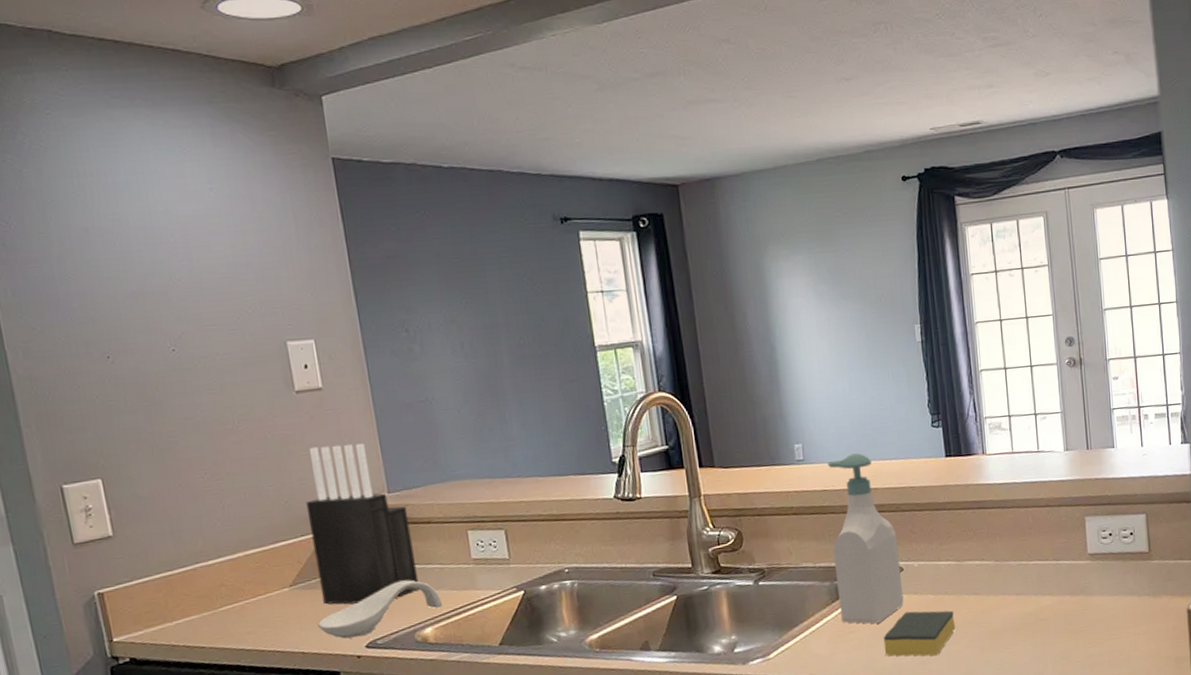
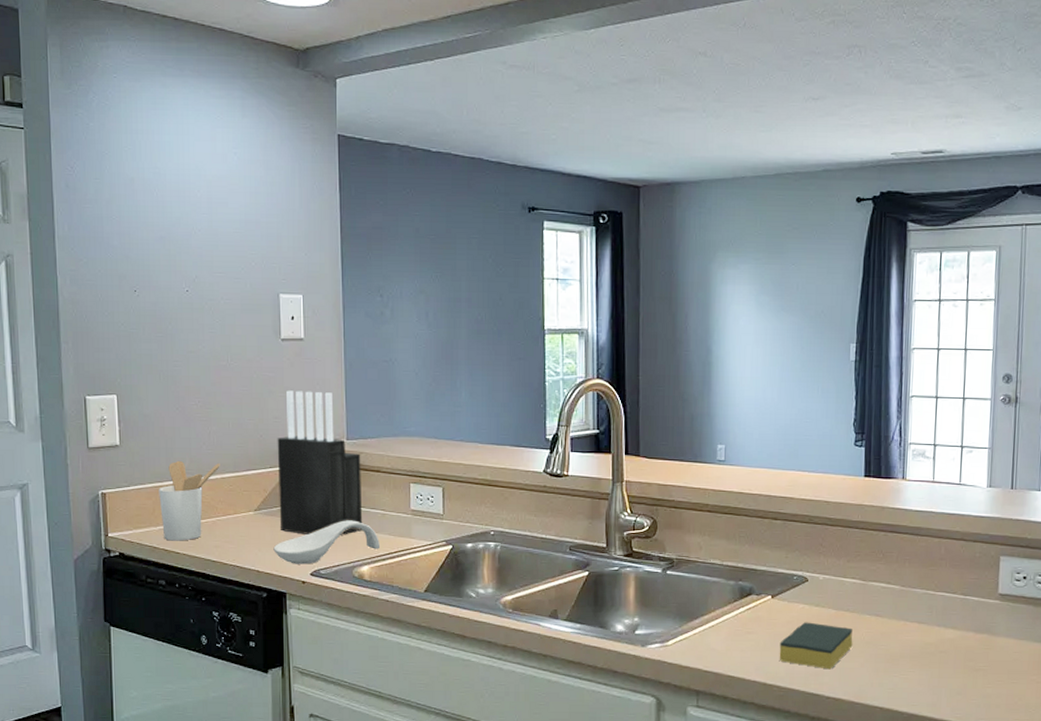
utensil holder: none [169,540,242,636] -> present [159,460,220,541]
soap bottle: present [827,453,904,624] -> none [740,461,806,629]

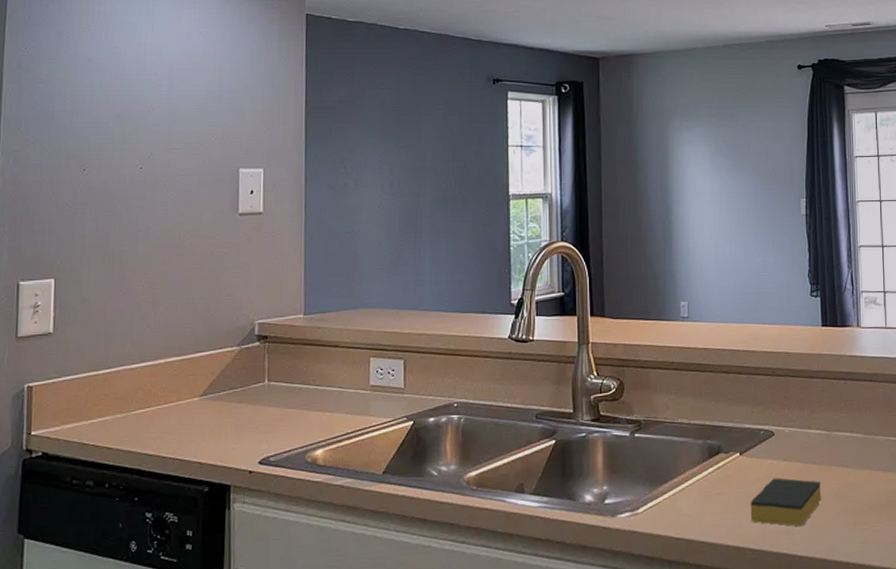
utensil holder: present [159,460,220,541] -> none [93,346,165,436]
spoon rest: present [273,520,381,565] -> none [218,400,337,453]
knife block: present [277,390,363,535] -> none [227,266,319,419]

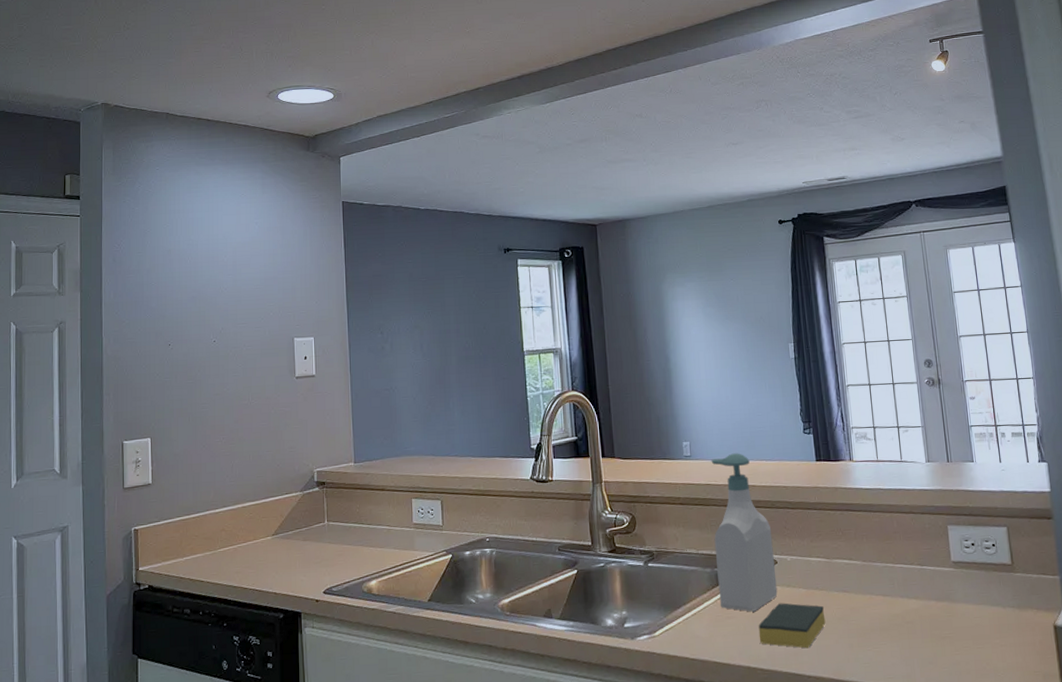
soap bottle: none [708,315,773,488] -> present [711,453,778,612]

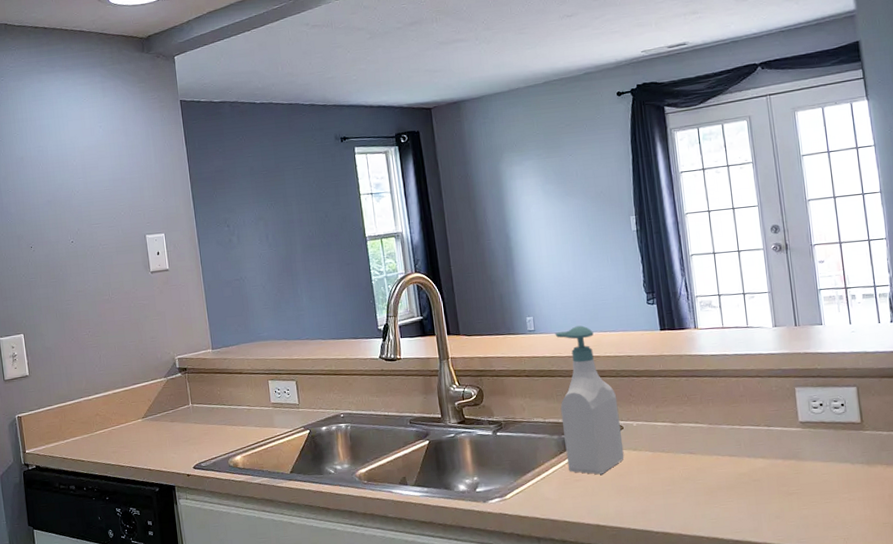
sponge: present [758,603,826,649] -> none [606,465,673,507]

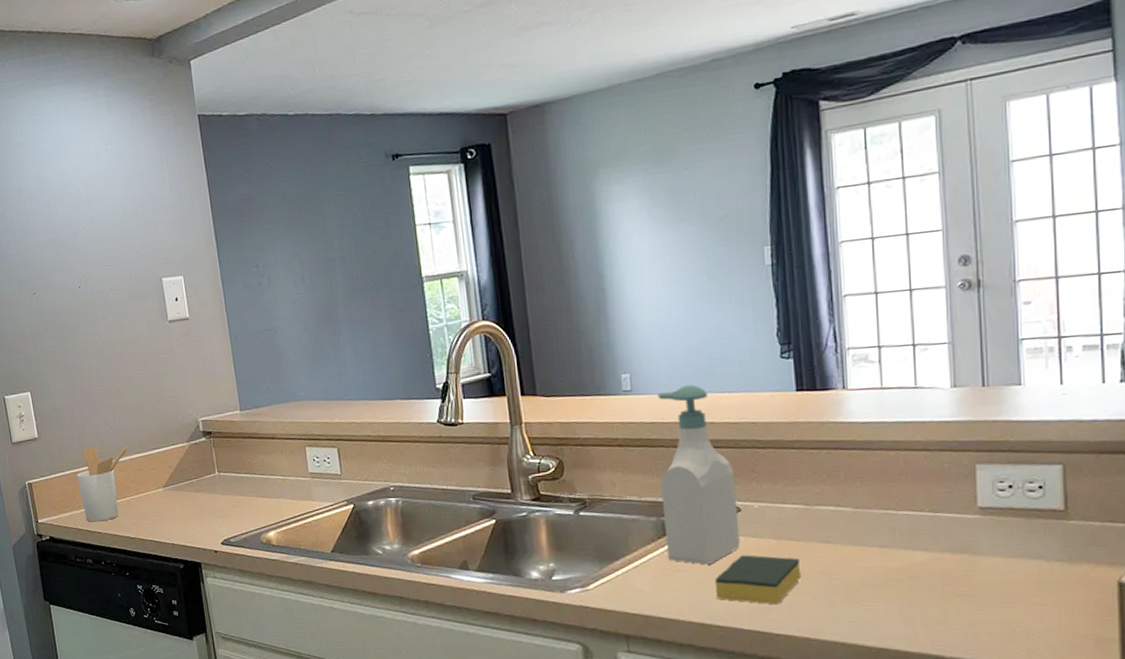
utensil holder: none [63,381,111,452] -> present [76,446,128,522]
sponge: none [606,465,673,507] -> present [714,555,802,605]

